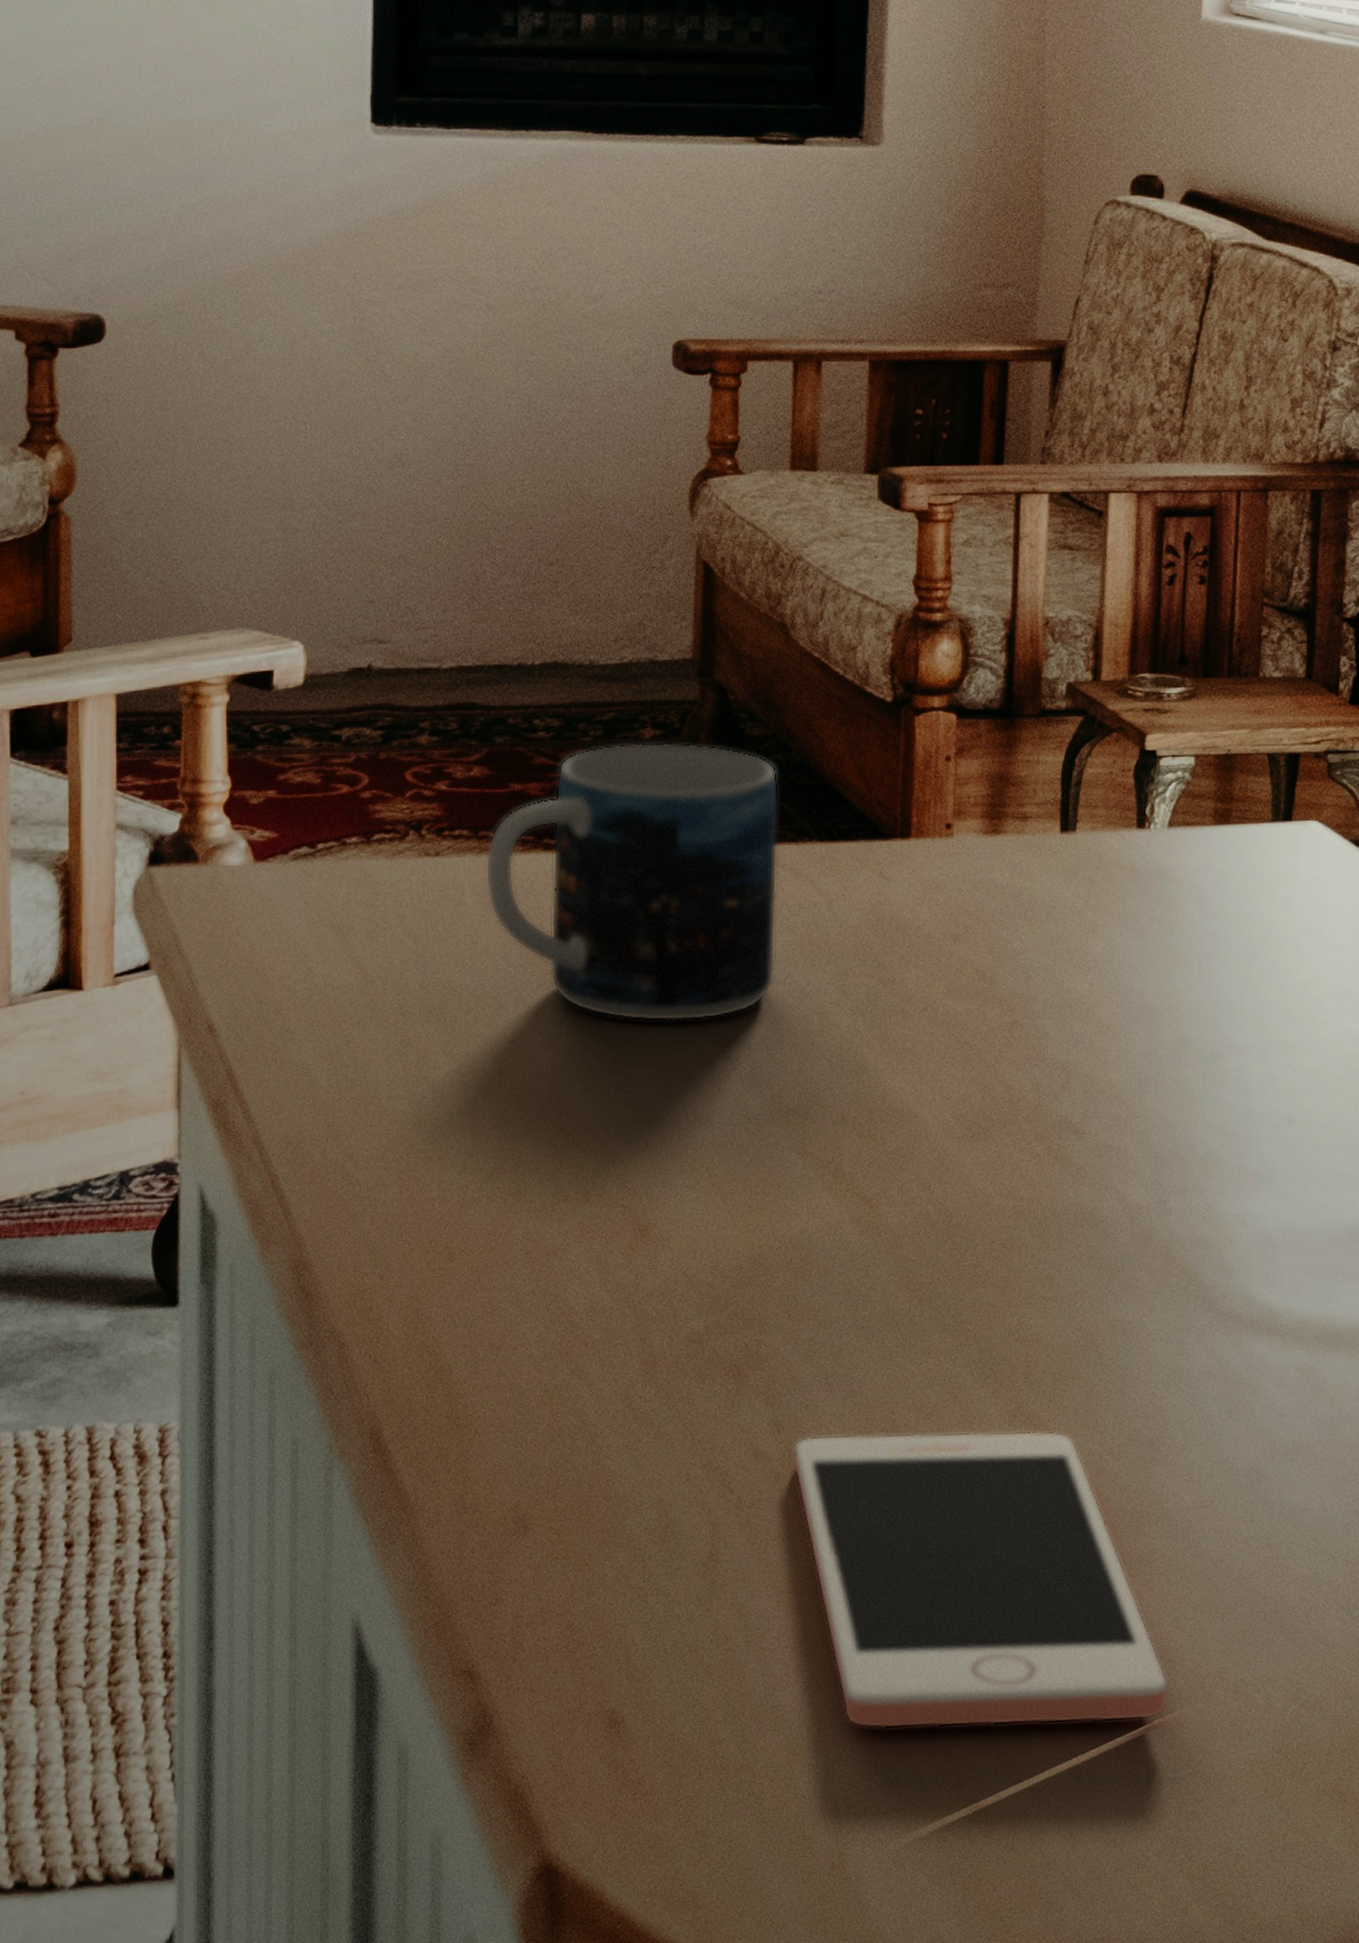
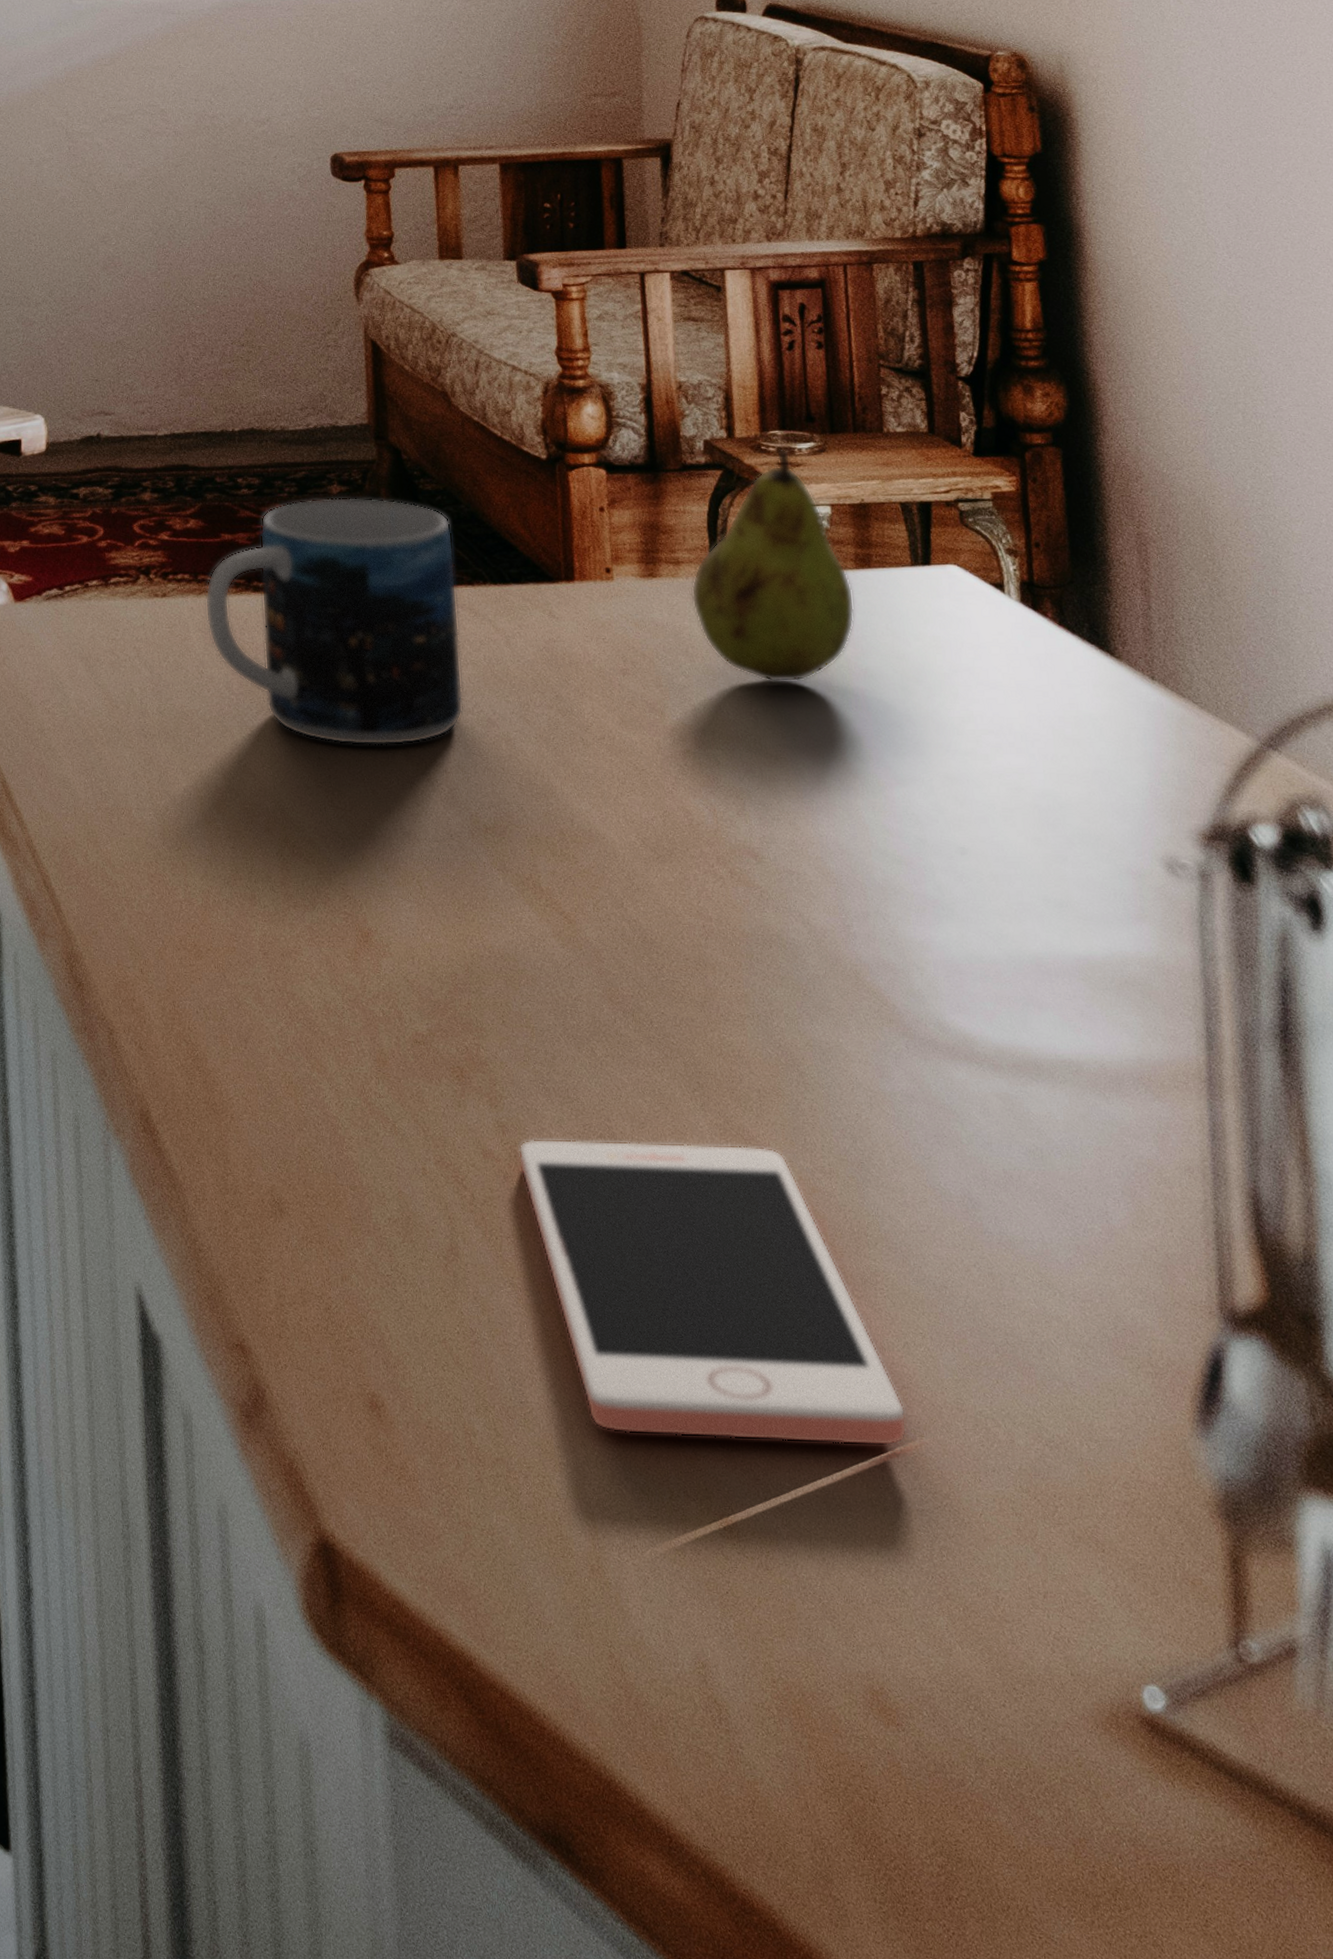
fruit: none [1036,694,1208,947] -> present [691,449,855,682]

